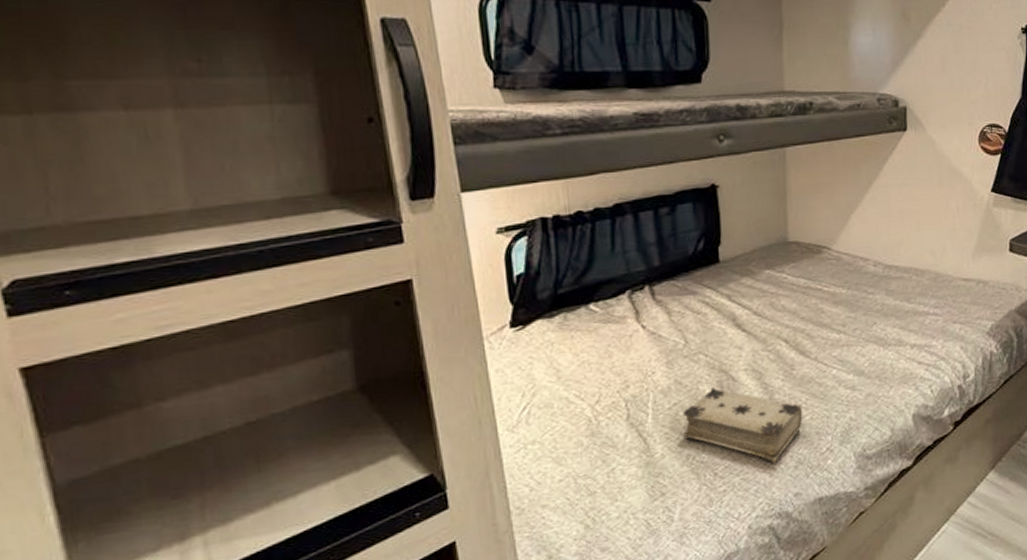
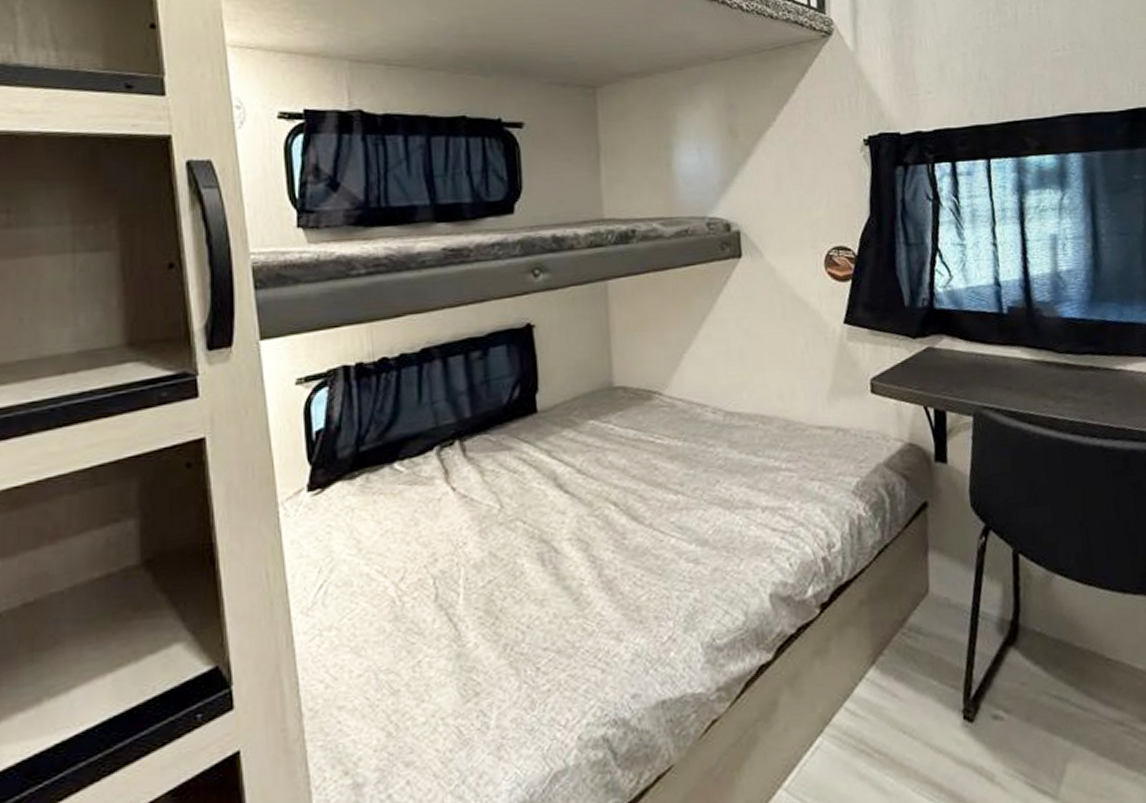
book: present [683,387,803,464] -> none [499,561,639,657]

